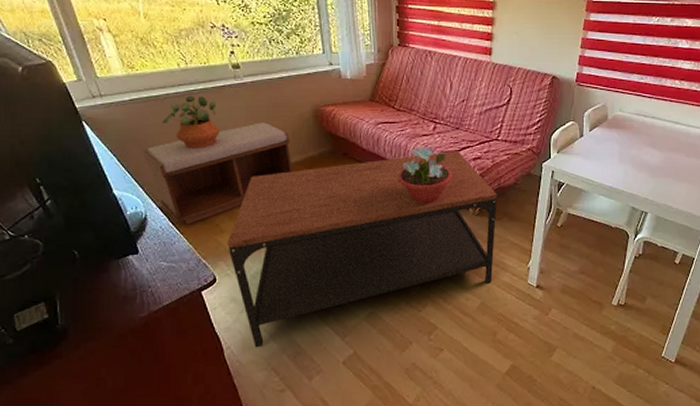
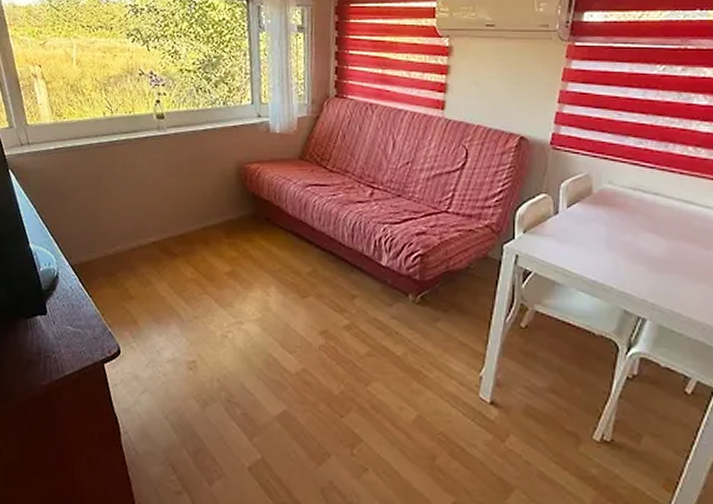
bench: present [142,122,292,225] -> none [60,178,210,287]
potted plant: present [162,95,221,149] -> none [83,146,139,204]
coffee table: present [228,151,497,348] -> none [135,223,444,437]
potted flower: present [397,145,454,204] -> none [325,214,392,285]

